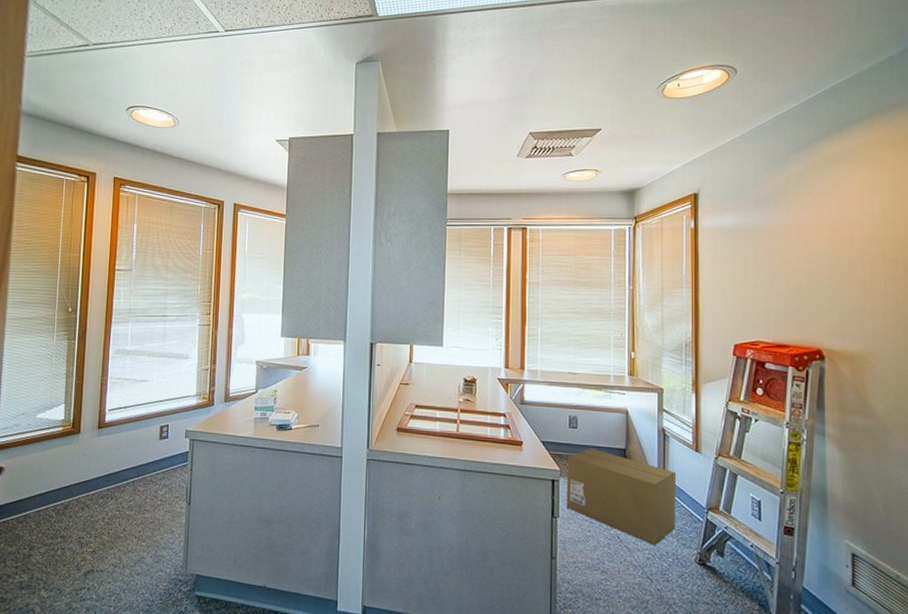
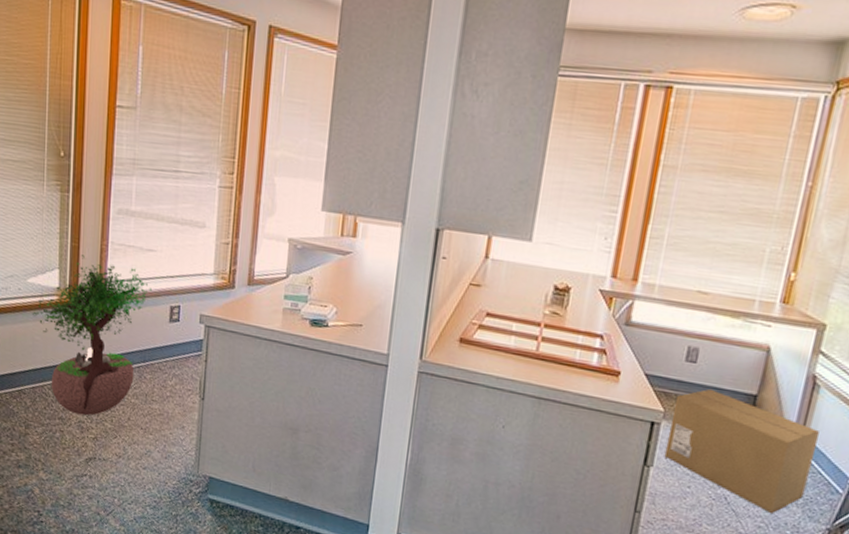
potted tree: none [40,390,144,532] -> present [33,255,152,416]

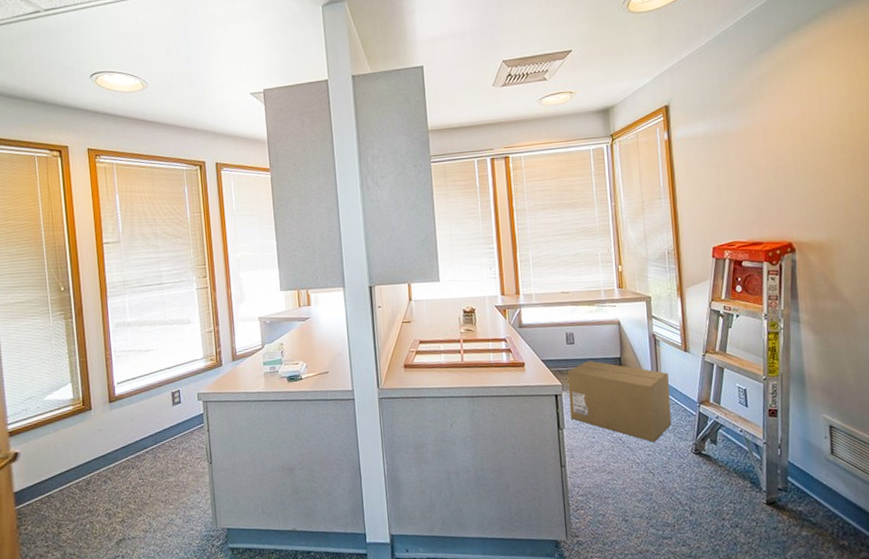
potted tree: present [33,255,152,416] -> none [52,366,154,504]

